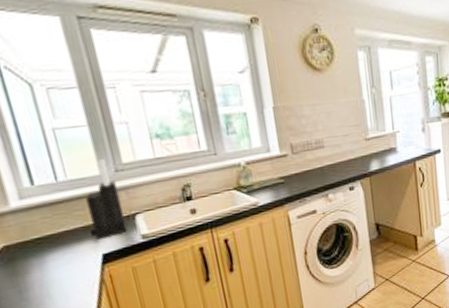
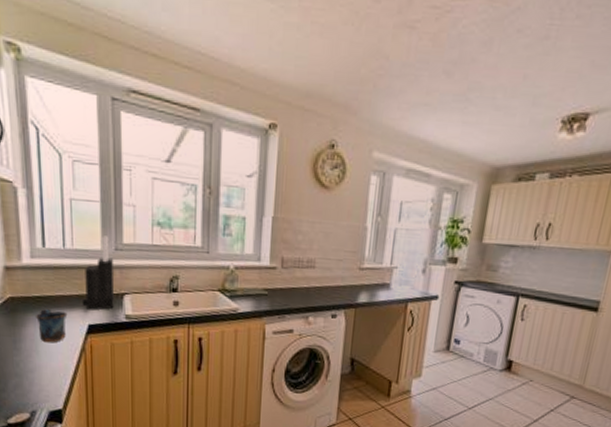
mug: none [39,247,80,285] -> present [36,309,68,343]

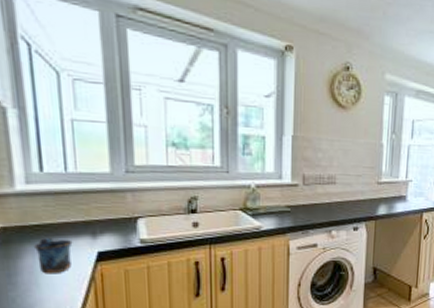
knife block: present [82,236,115,310] -> none [89,158,128,236]

